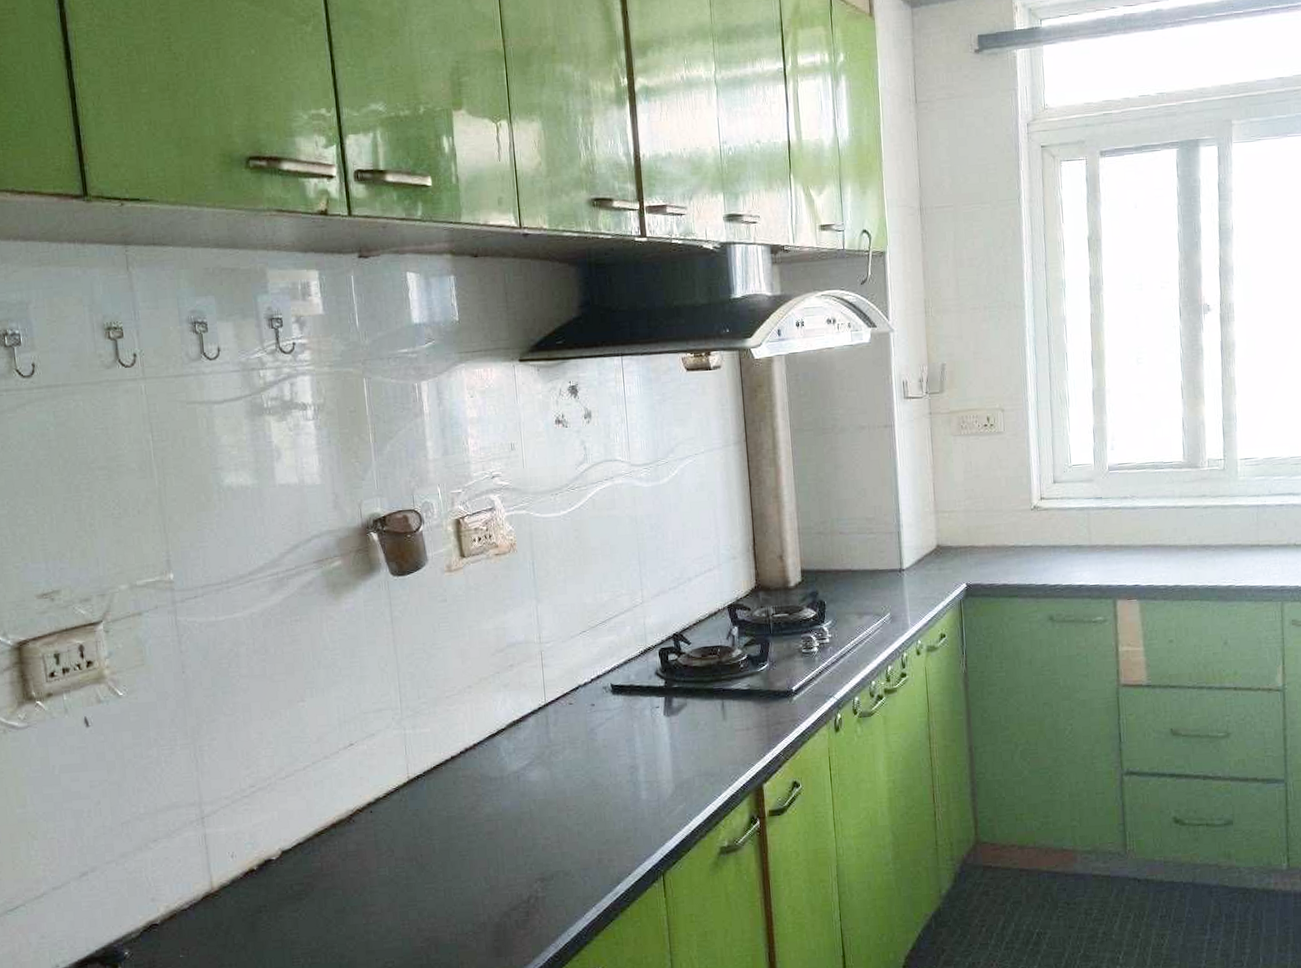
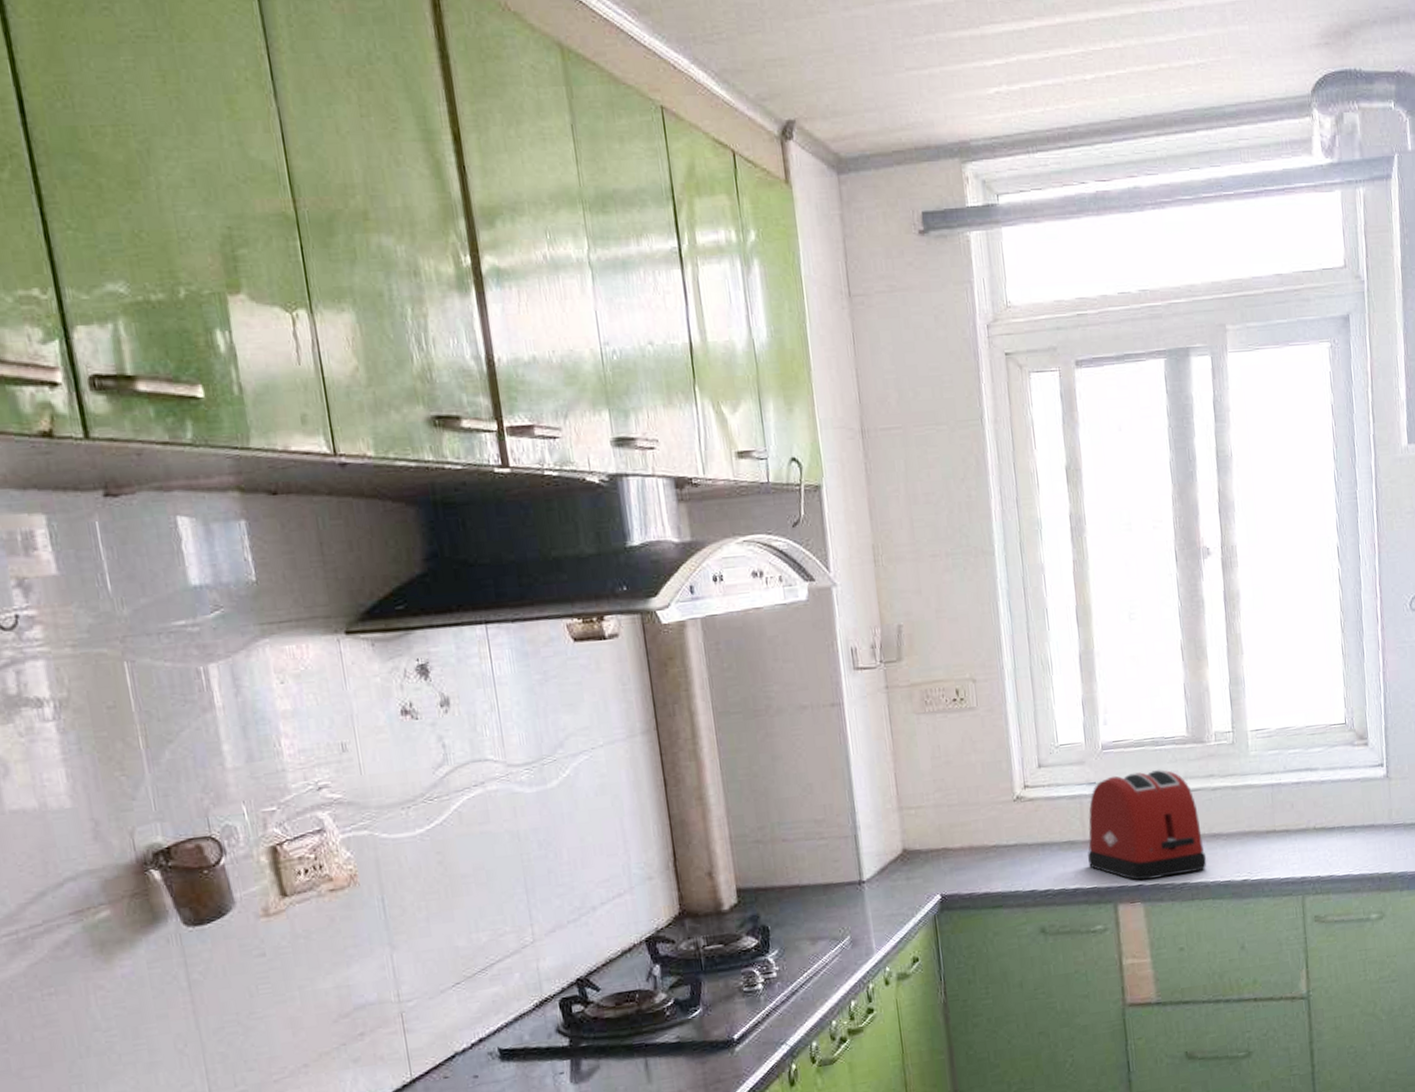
toaster: none [1092,489,1197,581] -> present [1087,770,1207,881]

